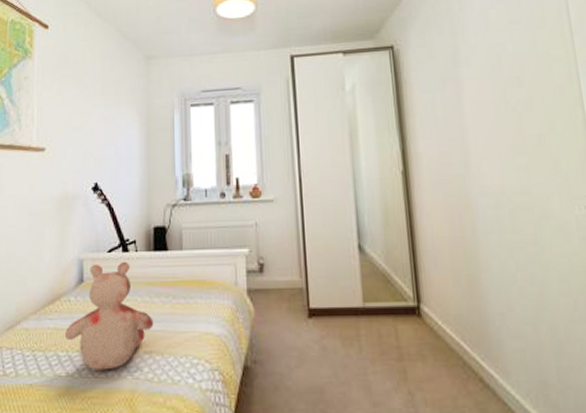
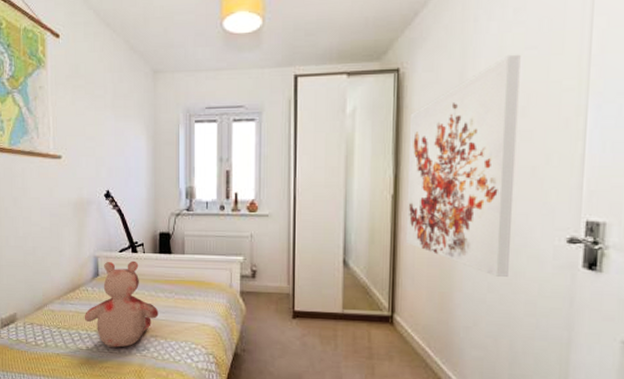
wall art: none [410,28,535,253] -> present [405,54,521,277]

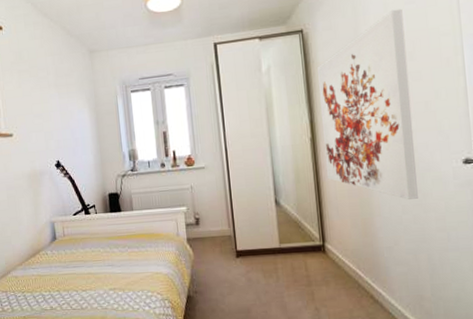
teddy bear: present [84,260,159,348] -> none [46,221,115,304]

